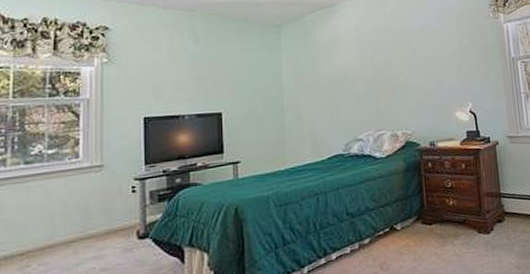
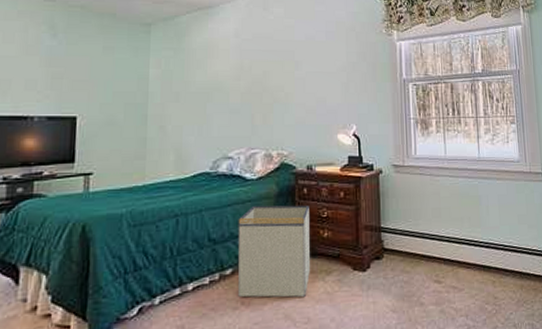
storage bin: none [371,178,440,263] -> present [237,205,310,298]

